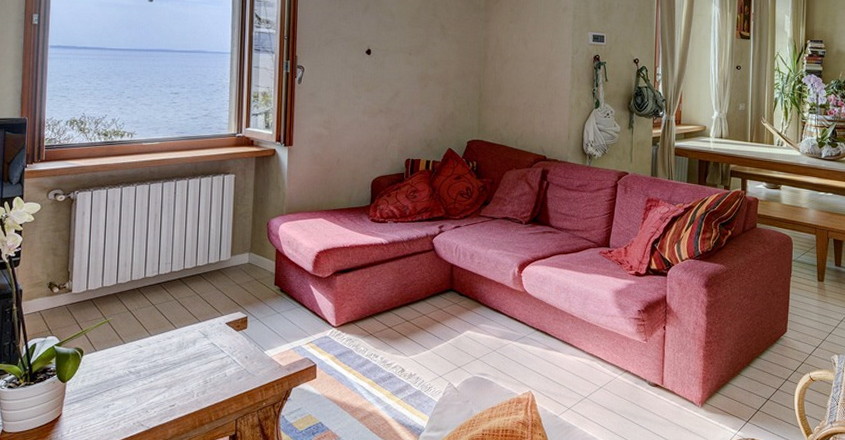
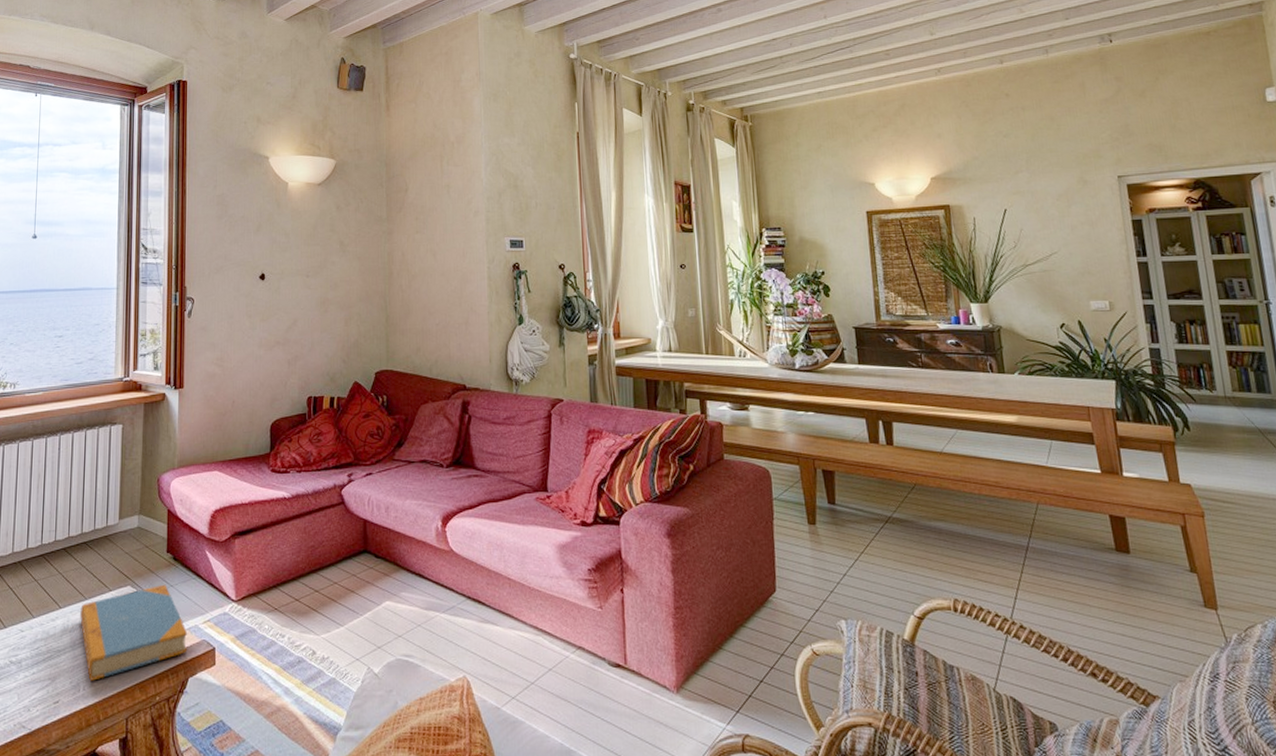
book: none [194,311,292,389] -> present [80,584,188,681]

